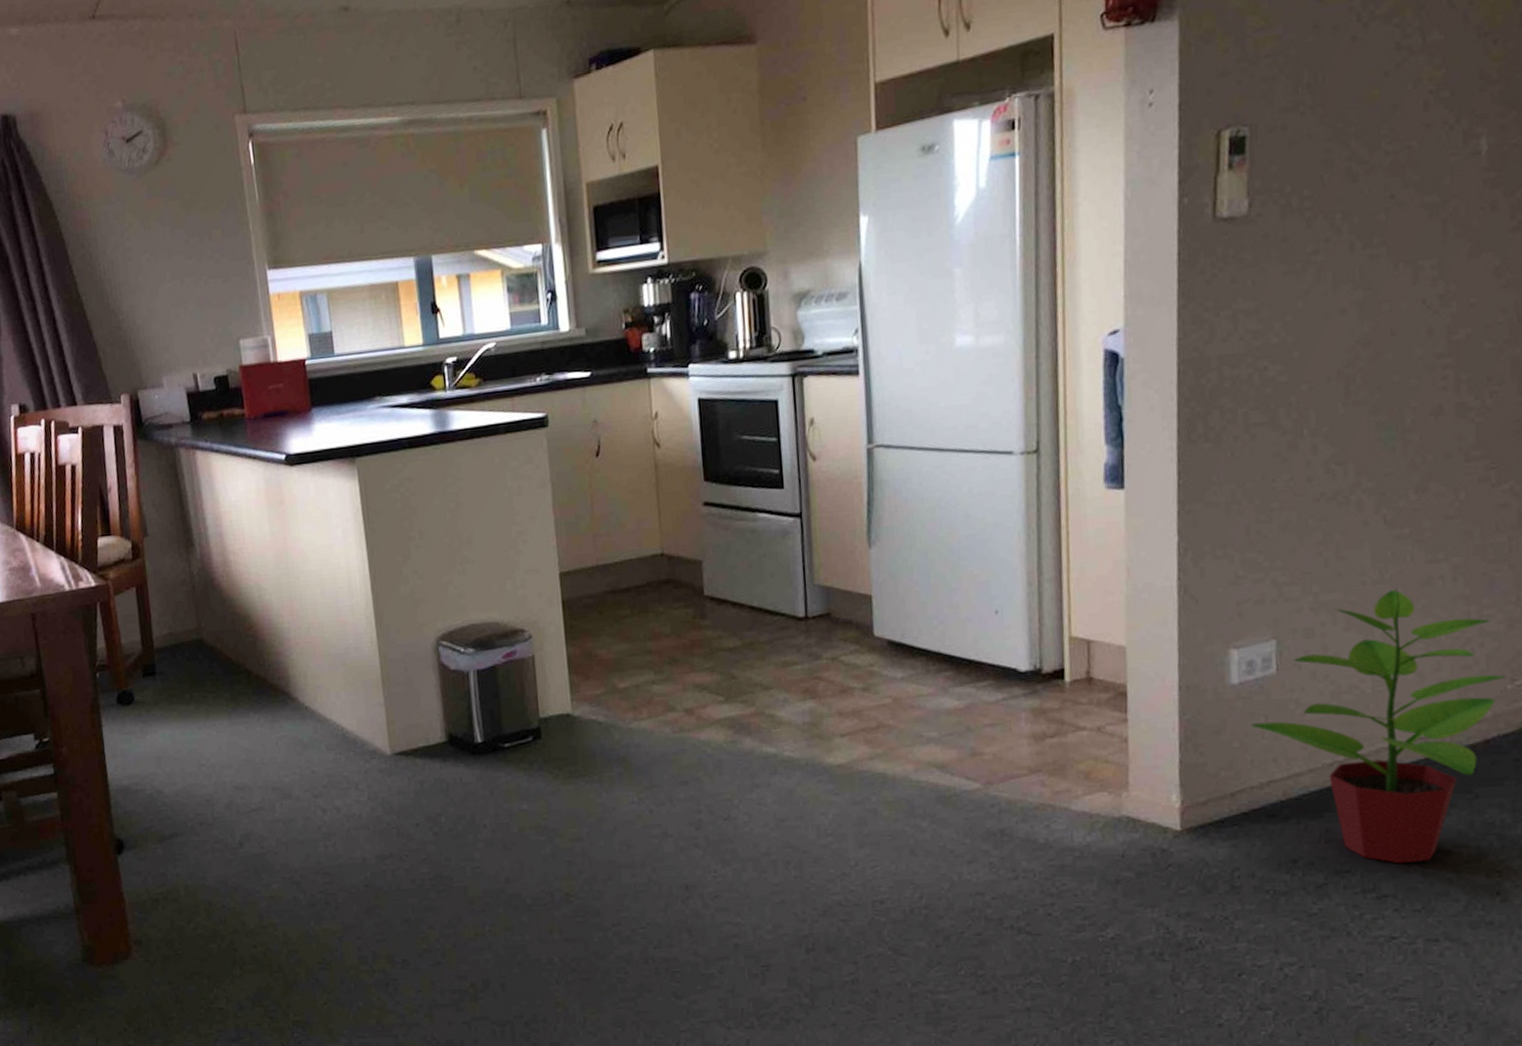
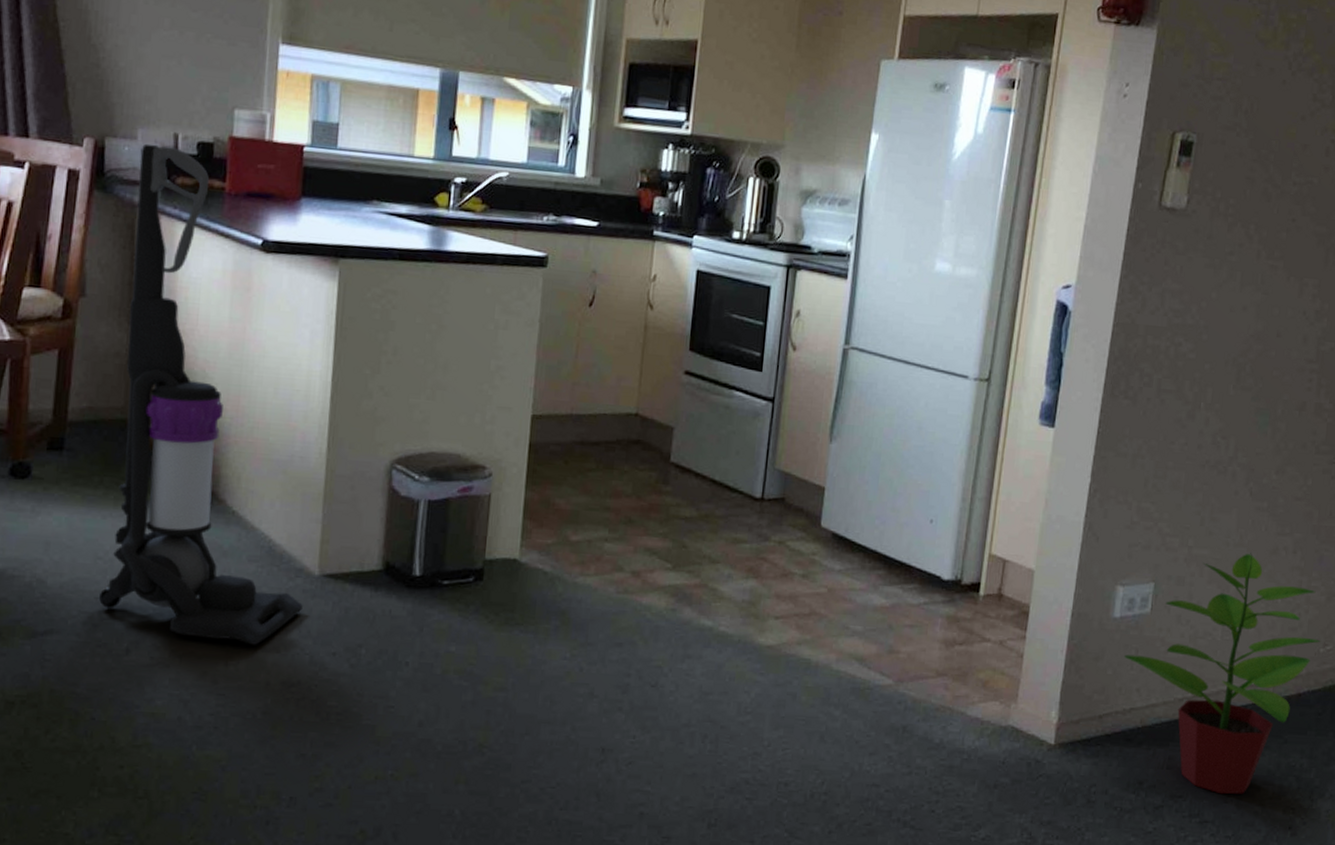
vacuum cleaner: none [168,387,382,826] -> present [98,143,303,645]

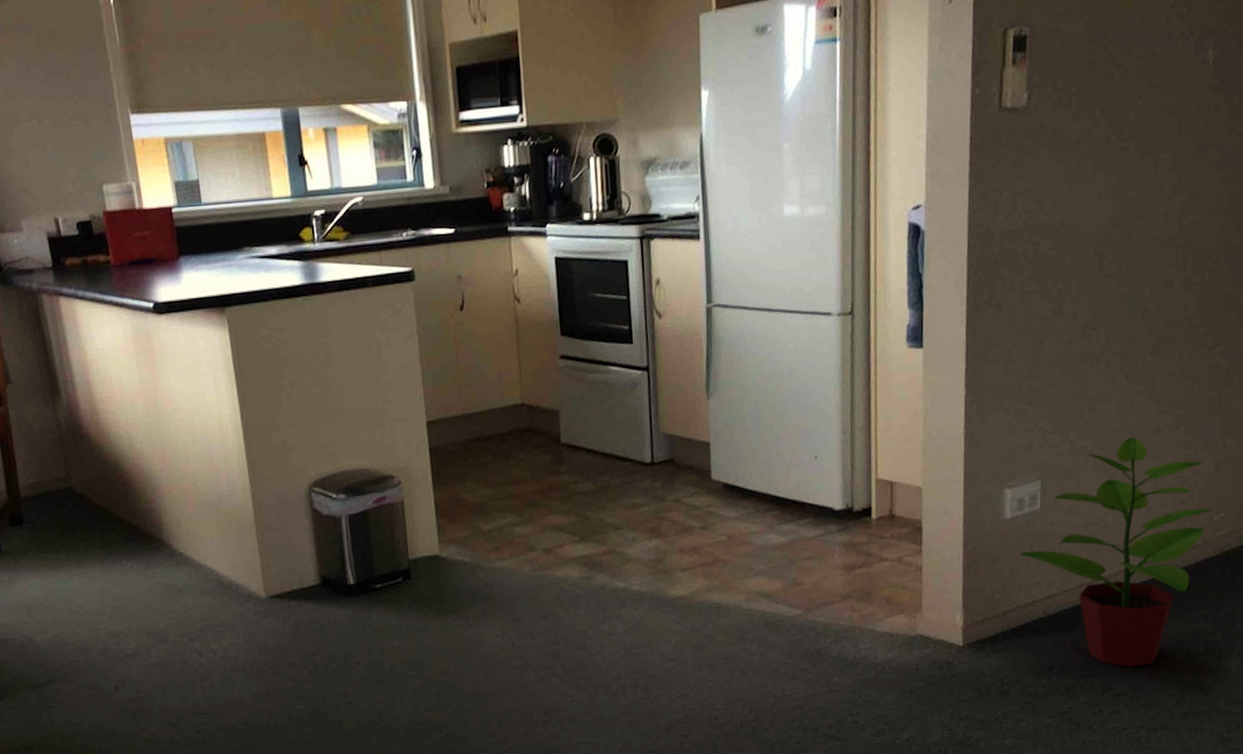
vacuum cleaner: present [98,143,303,645] -> none [28,232,258,668]

